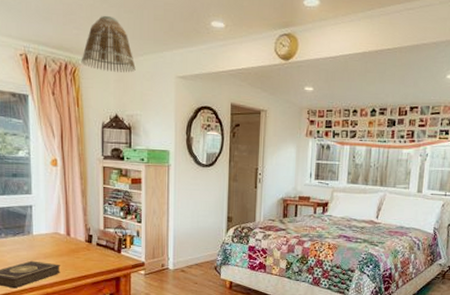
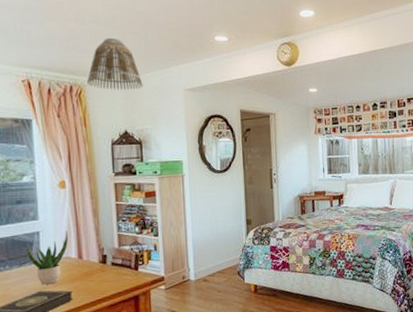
potted plant: none [21,207,57,256] -> present [27,231,68,285]

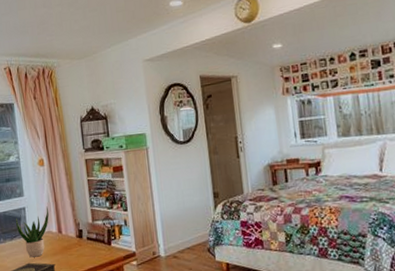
lamp shade: present [86,37,143,90] -> none [56,17,105,69]

